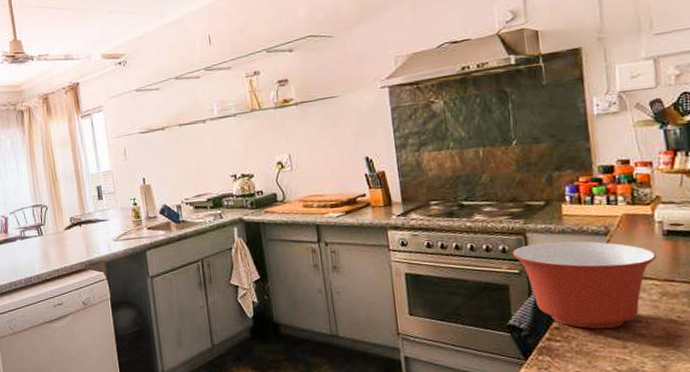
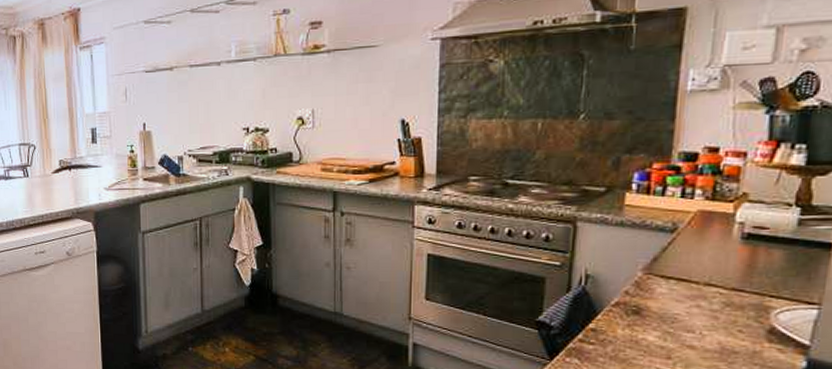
mixing bowl: present [512,241,656,329] -> none [555,235,728,336]

